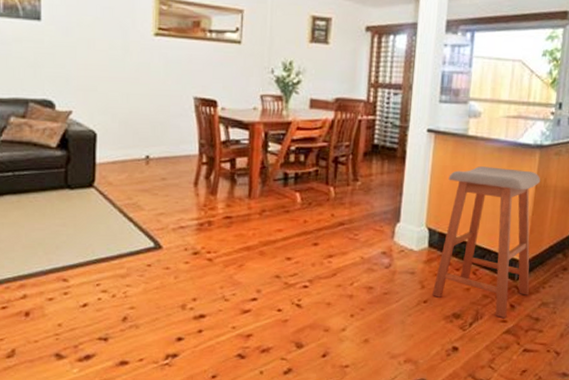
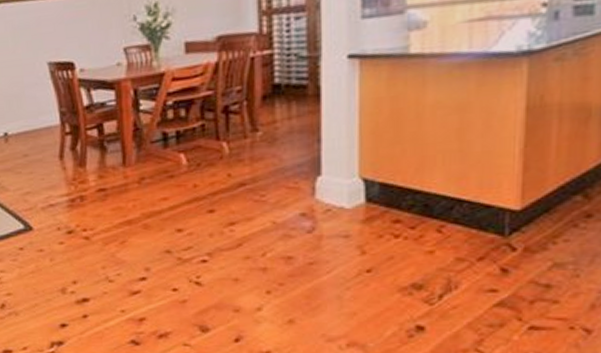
stool: present [432,166,541,319] -> none [378,88,534,288]

